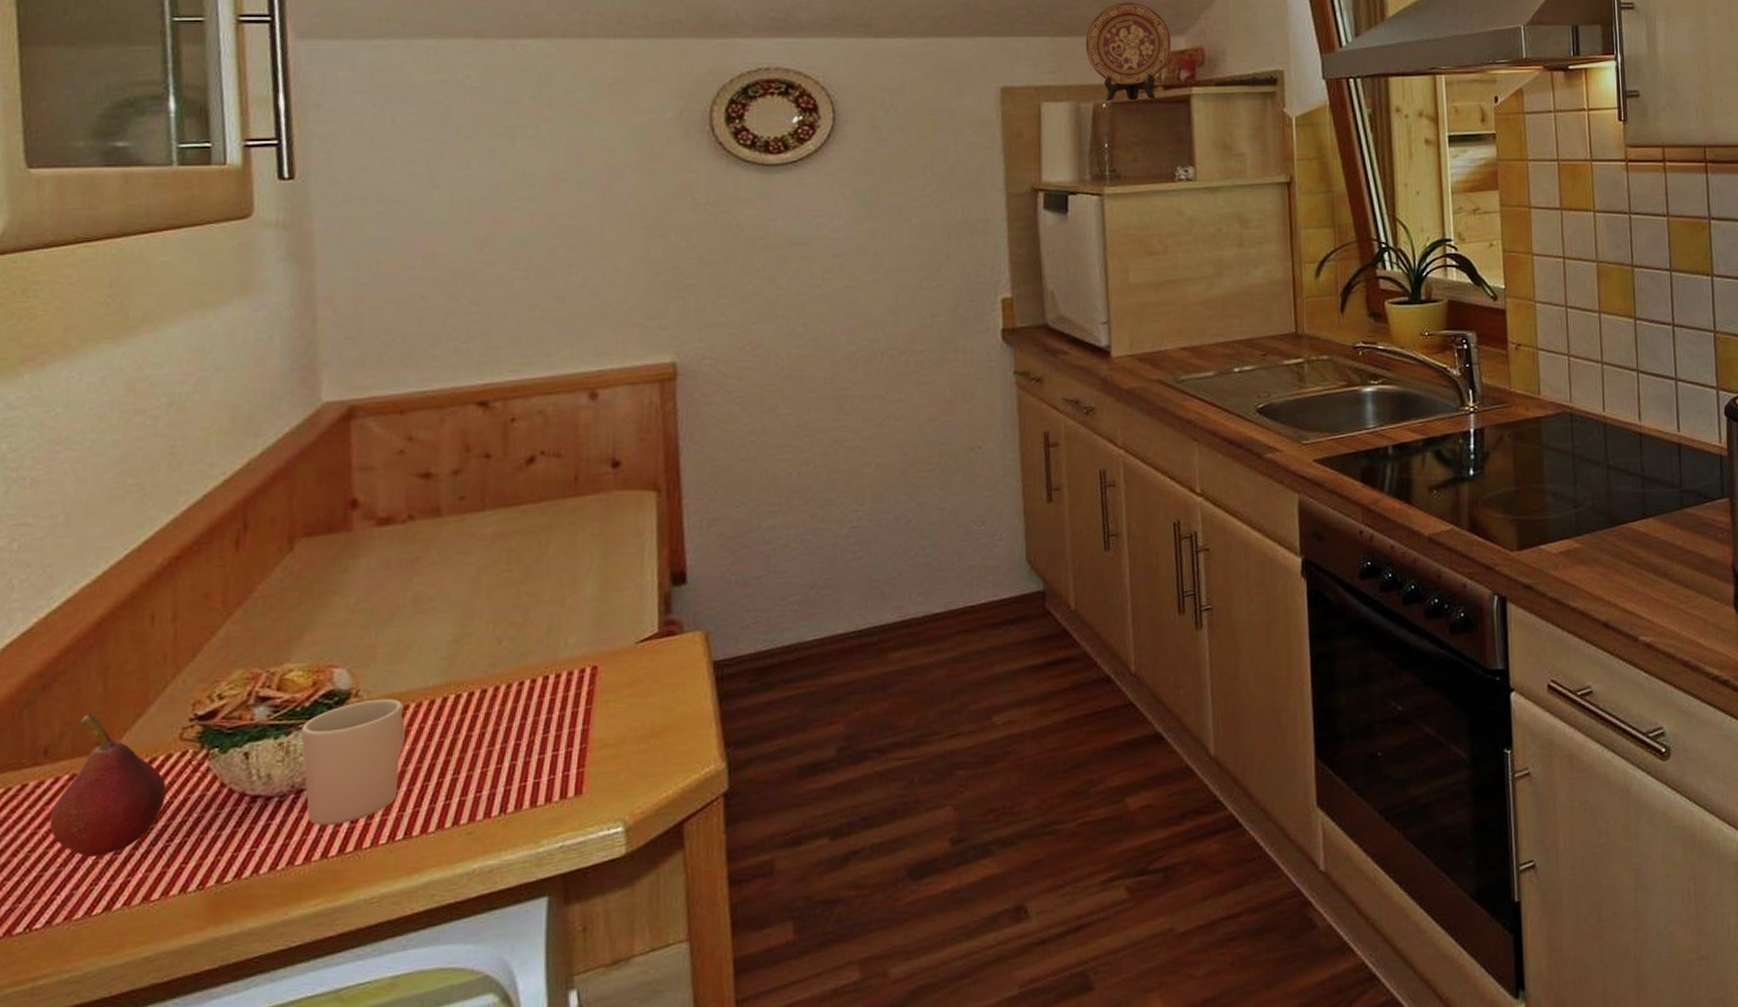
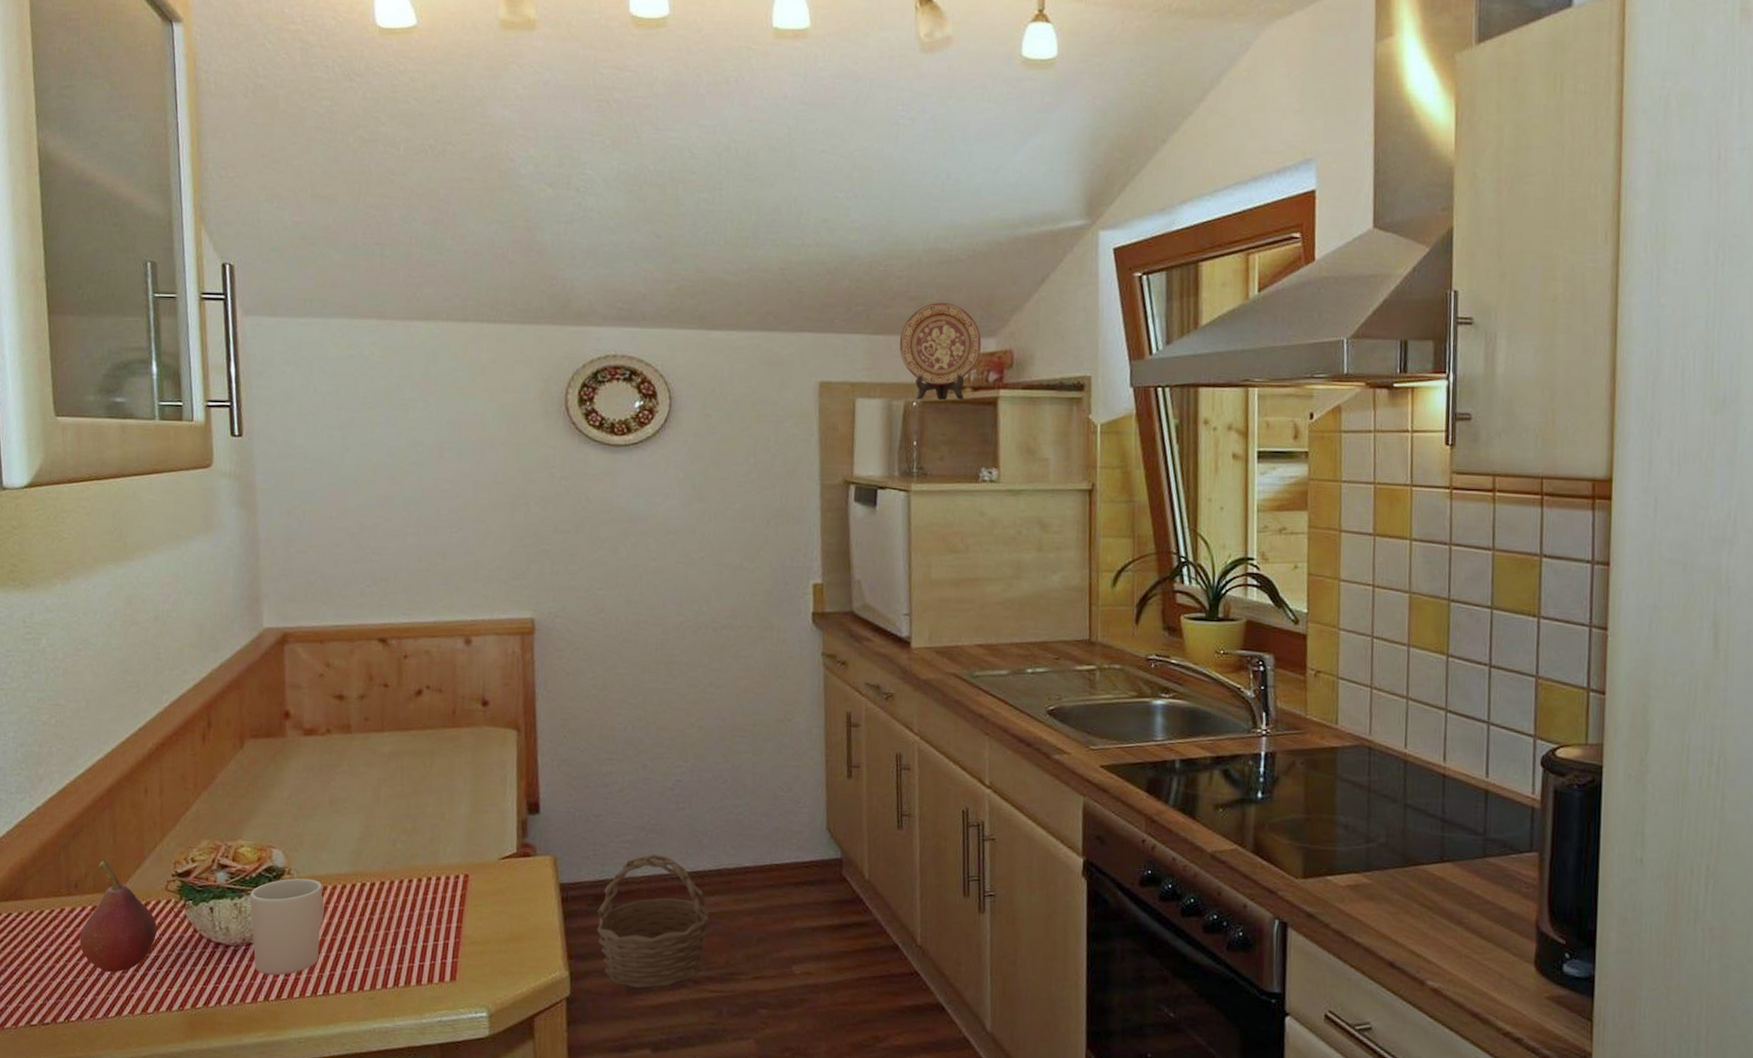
basket: none [760,612,896,769] -> present [597,853,710,989]

